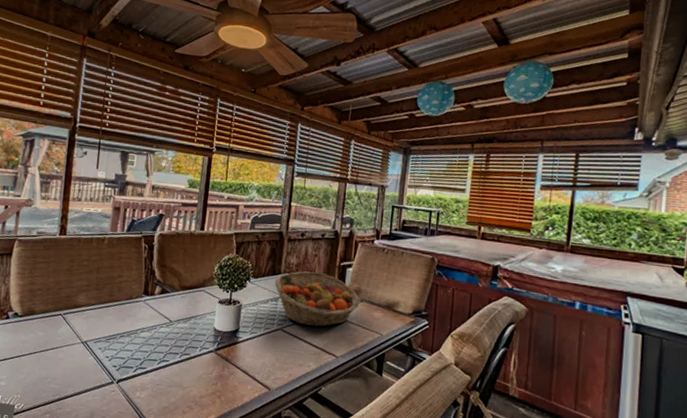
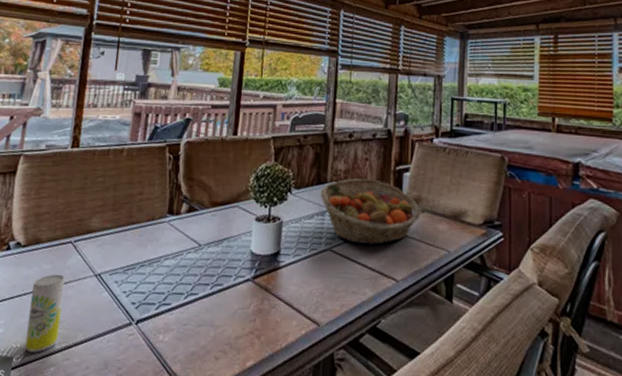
beverage can: none [24,340,57,403] -> present [25,274,65,353]

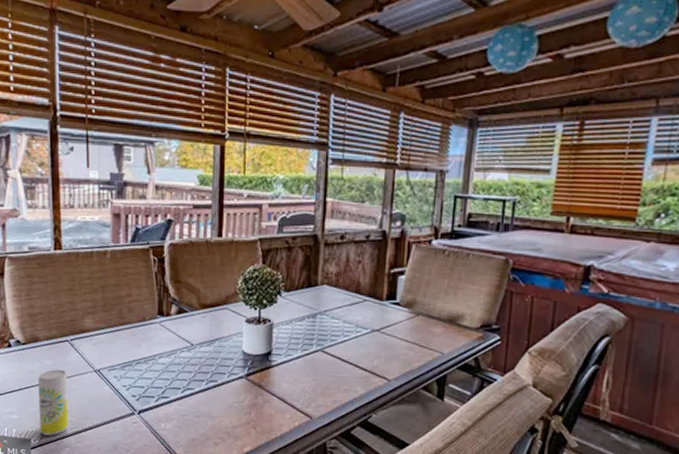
fruit basket: present [320,178,421,245] -> none [310,281,416,347]

